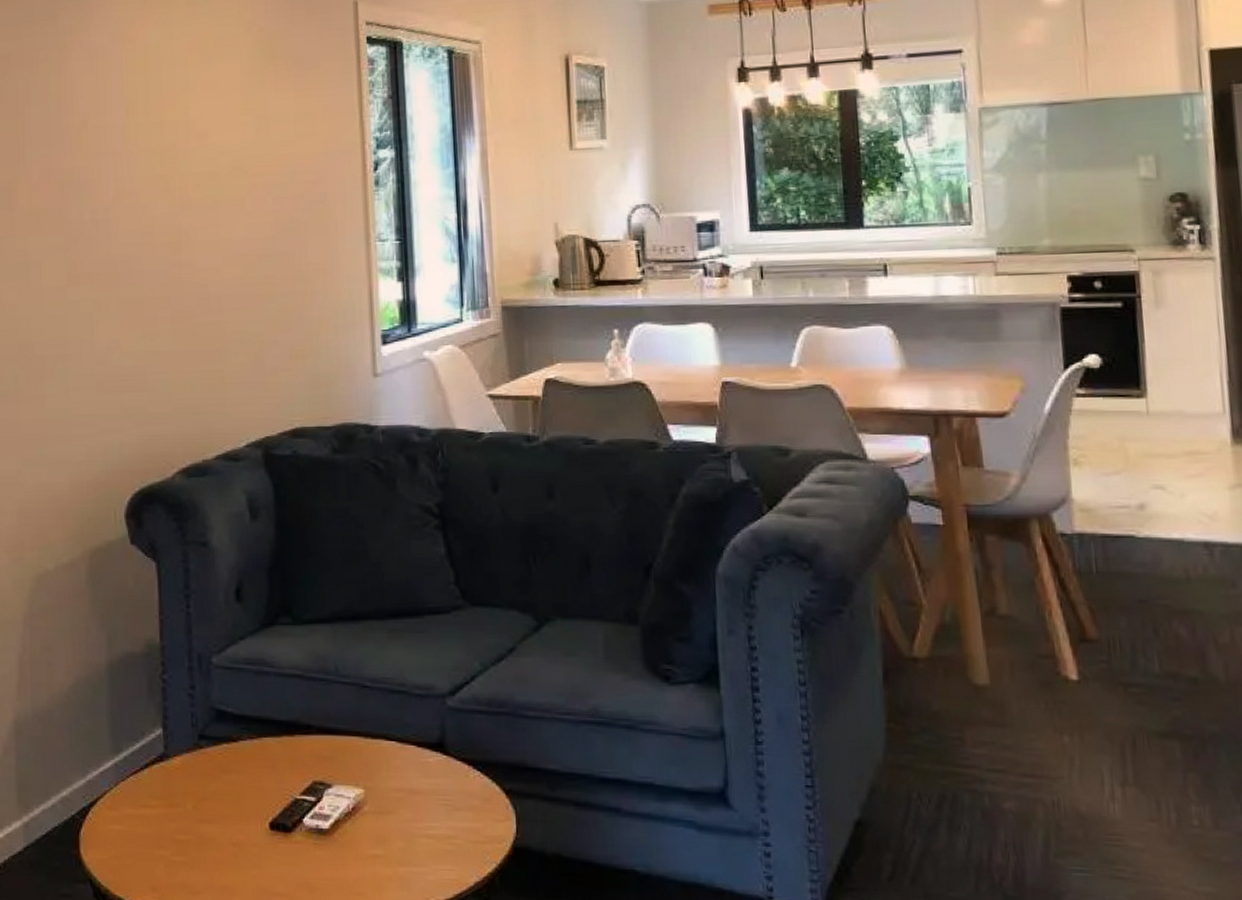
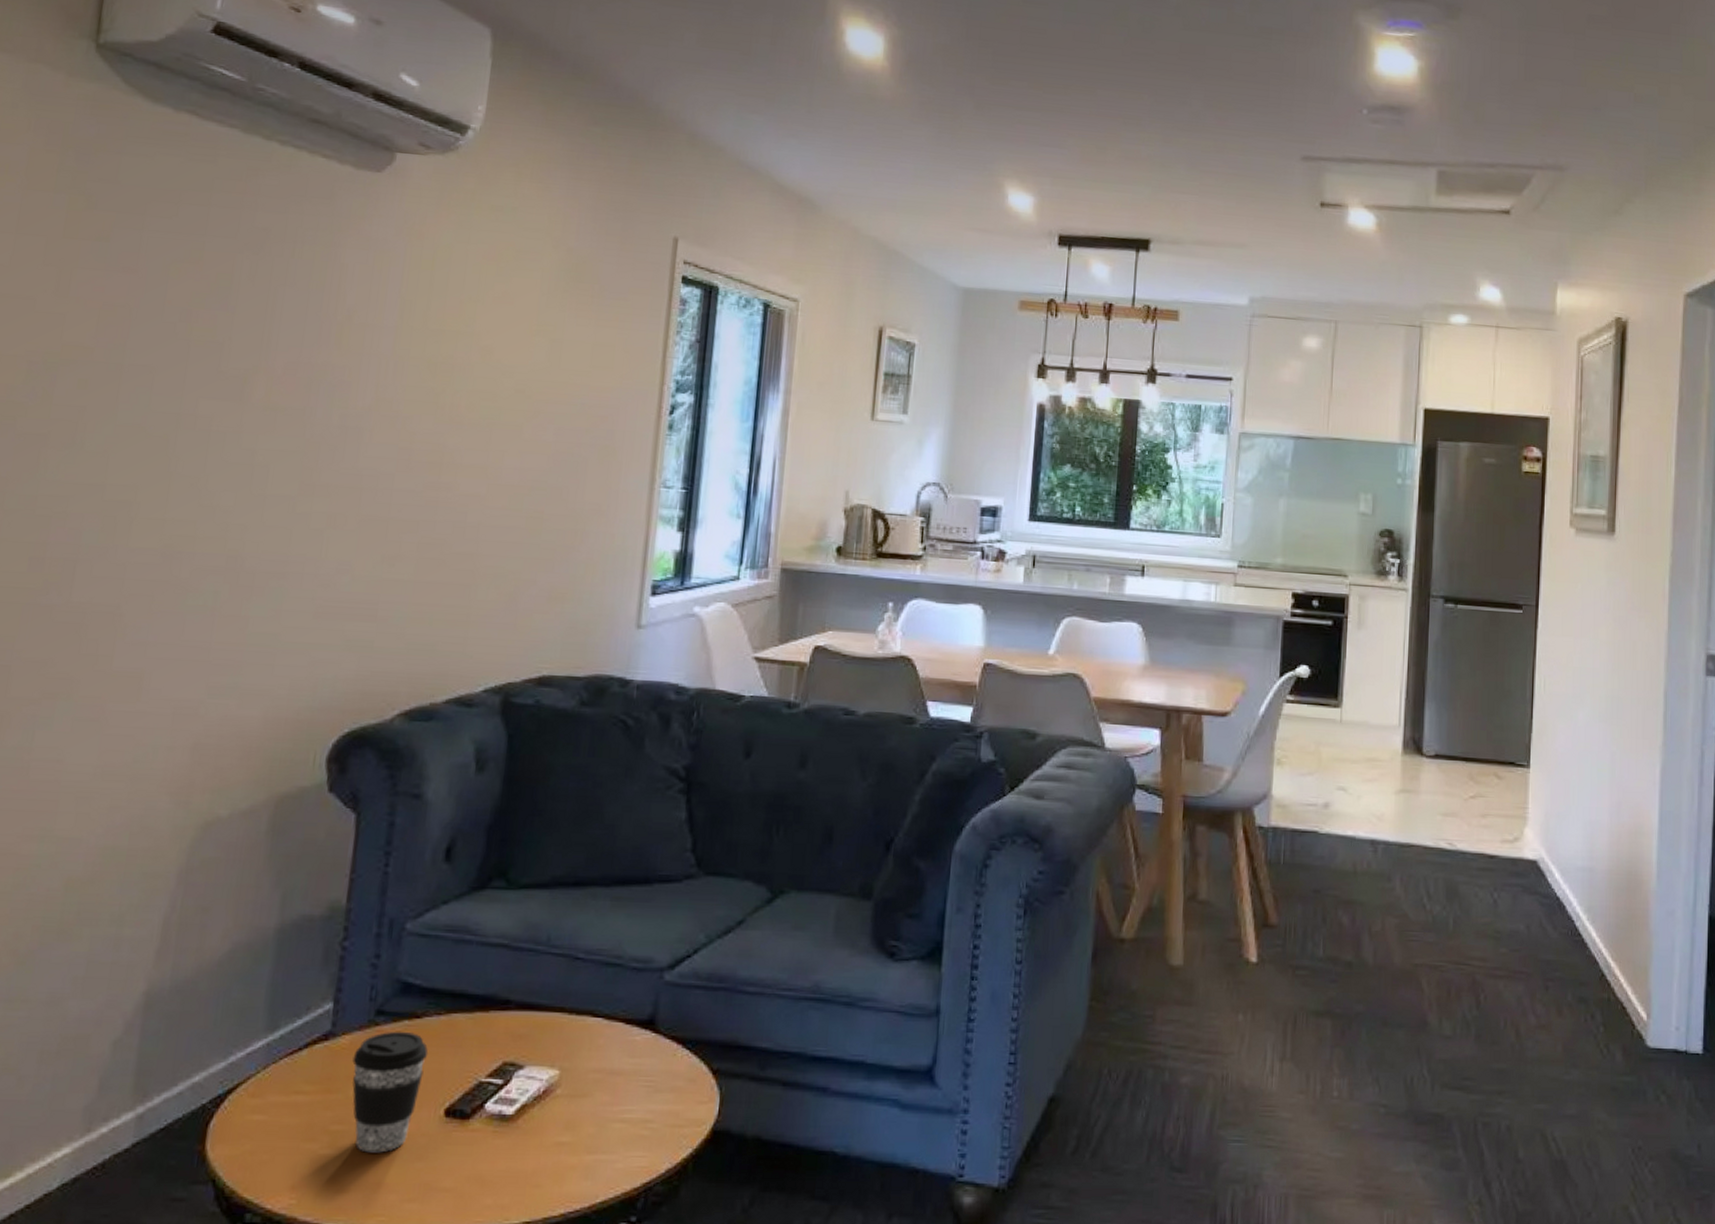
coffee cup: none [186,753,248,860] -> present [352,1031,429,1153]

